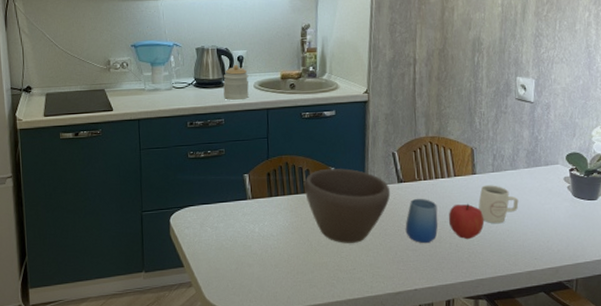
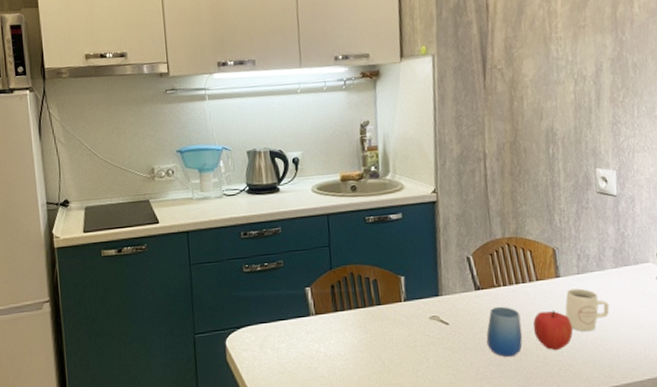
jar: present [223,64,249,101] -> none [277,166,307,207]
bowl: present [304,168,391,243] -> none [372,277,468,361]

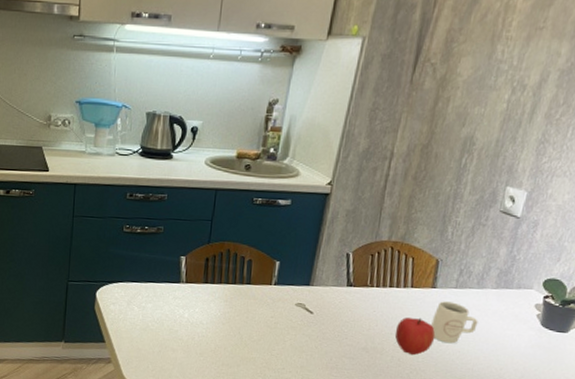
cup: present [486,306,523,358] -> none [345,305,386,354]

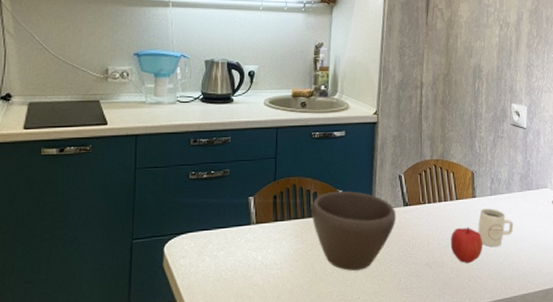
bowl: none [243,261,337,343] -> present [312,191,397,271]

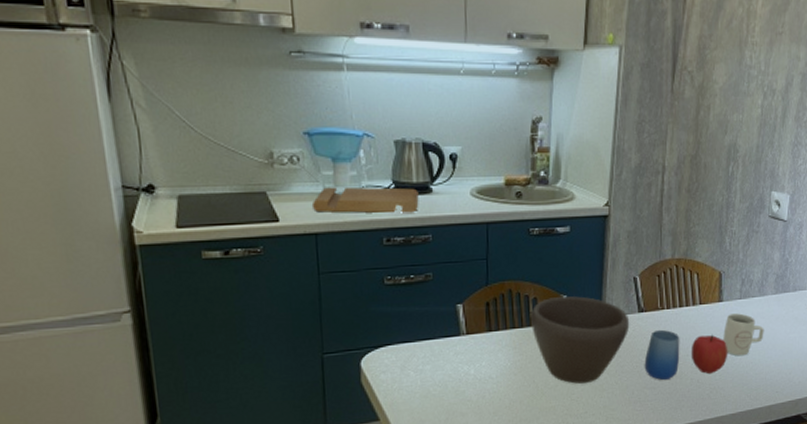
cutting board: none [134,97,222,119] -> present [311,186,419,214]
cup: none [409,222,441,269] -> present [644,329,680,381]

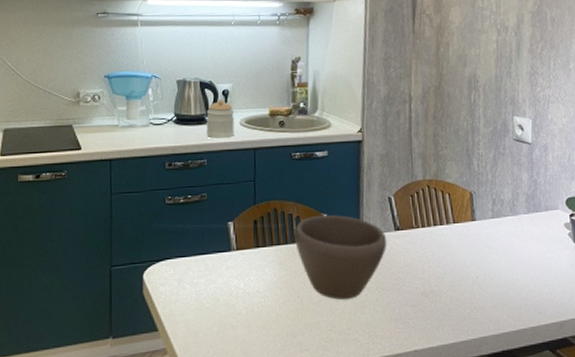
cutting board: present [311,186,419,214] -> none [108,119,196,142]
jar: none [430,164,465,212] -> present [206,99,235,140]
cup: present [644,329,680,381] -> none [403,247,438,299]
fruit: present [691,334,728,375] -> none [448,252,486,293]
mug: present [723,313,764,356] -> none [479,232,520,275]

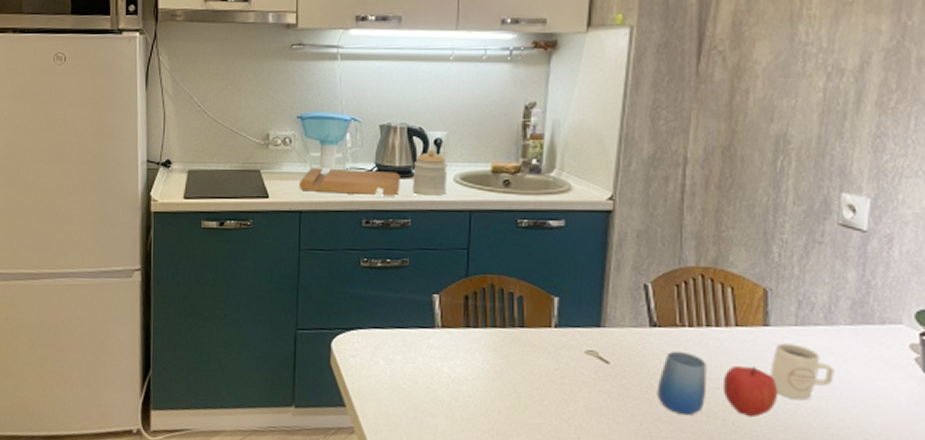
cutting board: none [108,119,196,142] -> present [298,168,400,196]
bowl: present [295,215,387,300] -> none [515,298,638,403]
cup: none [403,247,438,299] -> present [657,350,707,416]
fruit: none [448,252,486,293] -> present [722,366,779,418]
mug: none [479,232,520,275] -> present [771,343,834,401]

